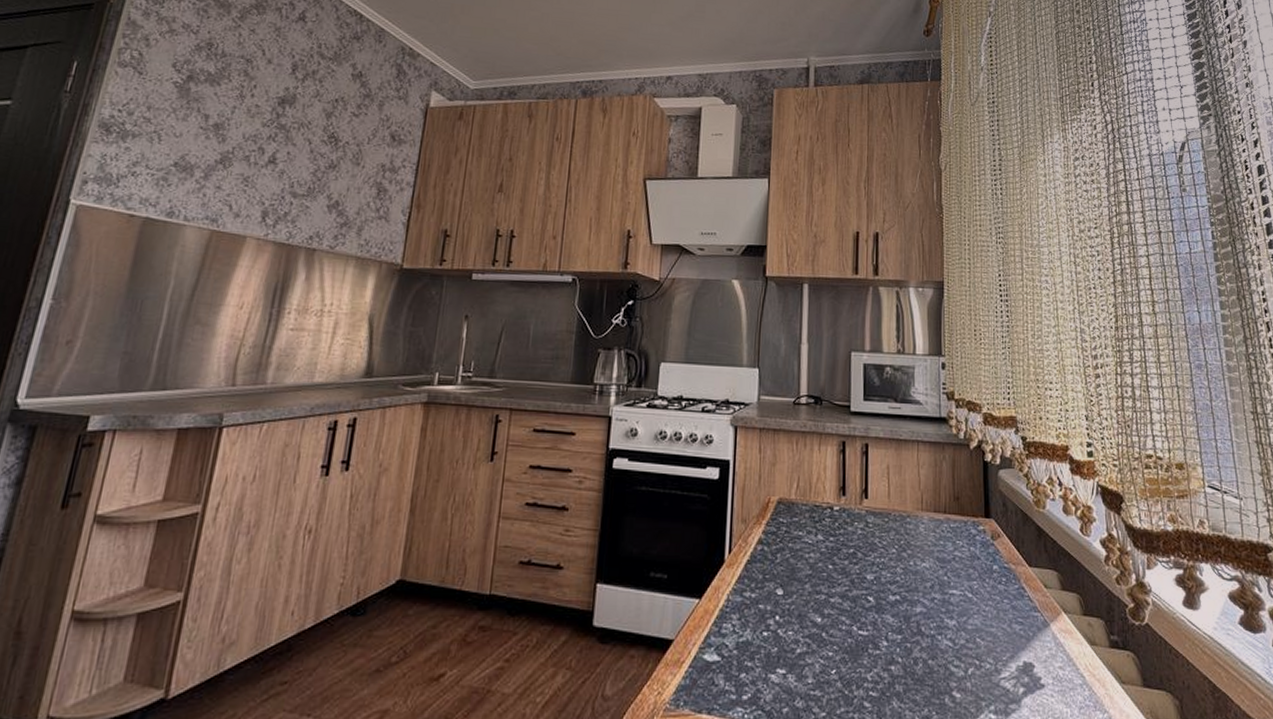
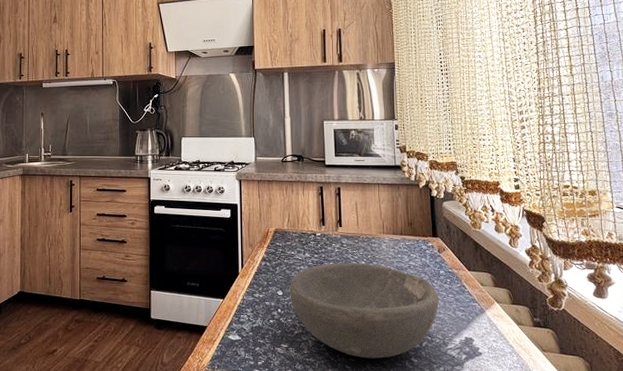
bowl: none [793,549,990,692] -> present [290,262,439,359]

